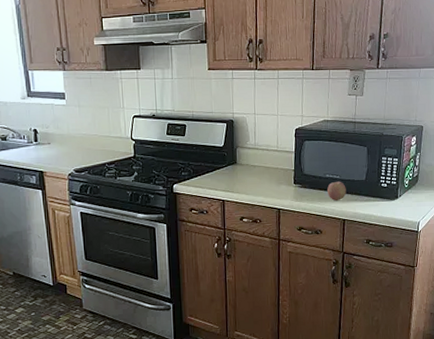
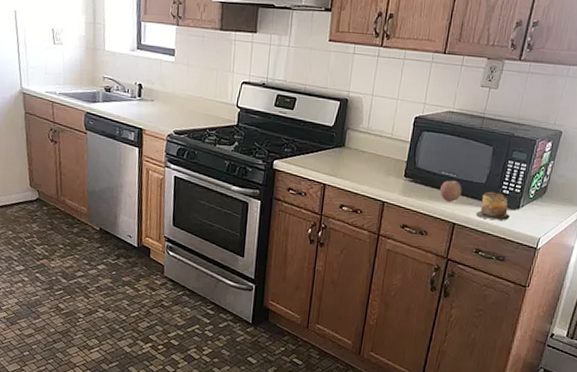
jar: none [361,186,391,212] -> present [476,191,510,221]

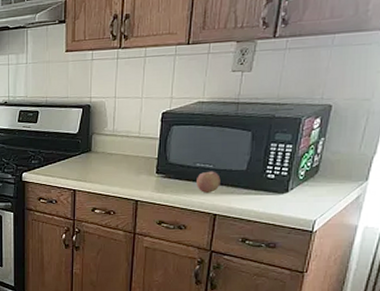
jar: present [476,191,510,221] -> none [238,177,278,207]

